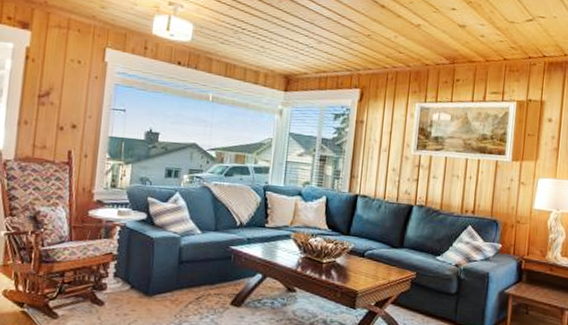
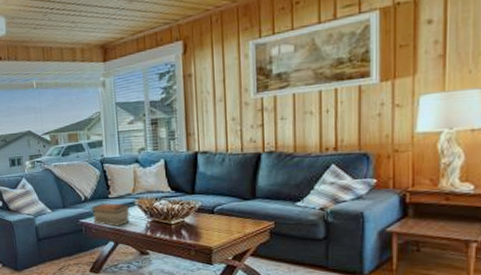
book stack: none [243,231,285,258] -> present [89,203,130,227]

